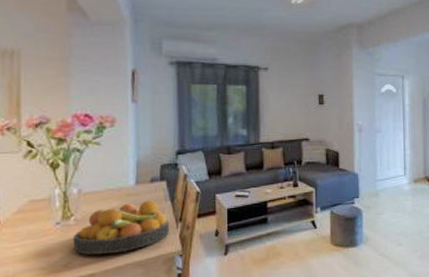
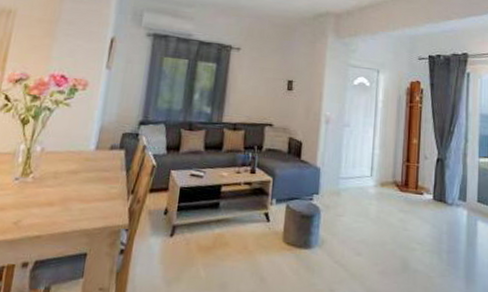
fruit bowl: present [73,200,169,255] -> none [26,167,121,218]

